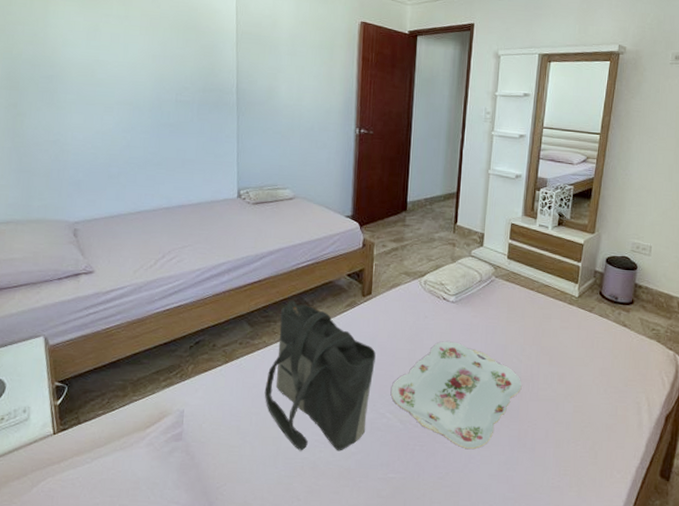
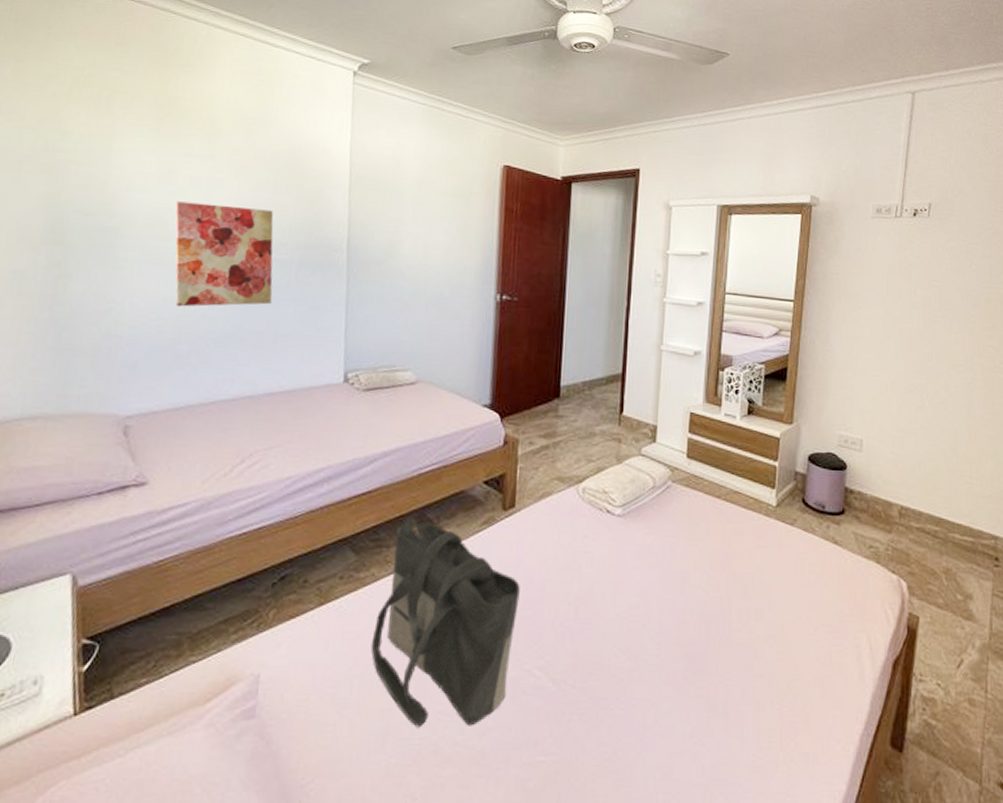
wall art: none [101,54,180,139] -> present [175,201,274,307]
serving tray: present [391,341,522,449] -> none [540,568,710,716]

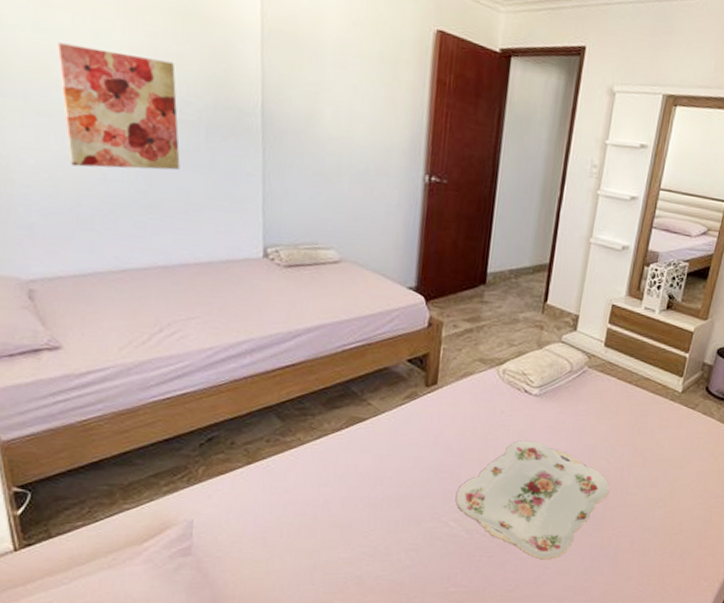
tote bag: present [371,517,520,728] -> none [298,389,440,565]
serving tray: none [540,568,710,716] -> present [456,440,610,559]

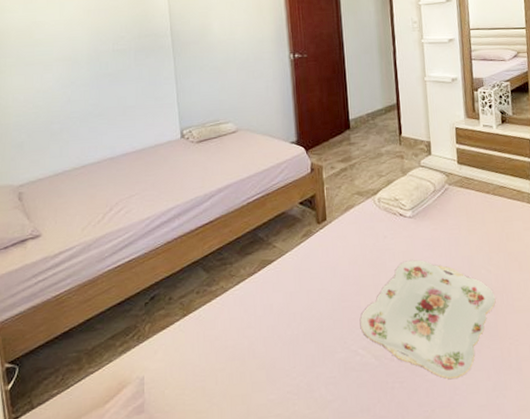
wall art: present [58,42,180,170] -> none [38,12,119,96]

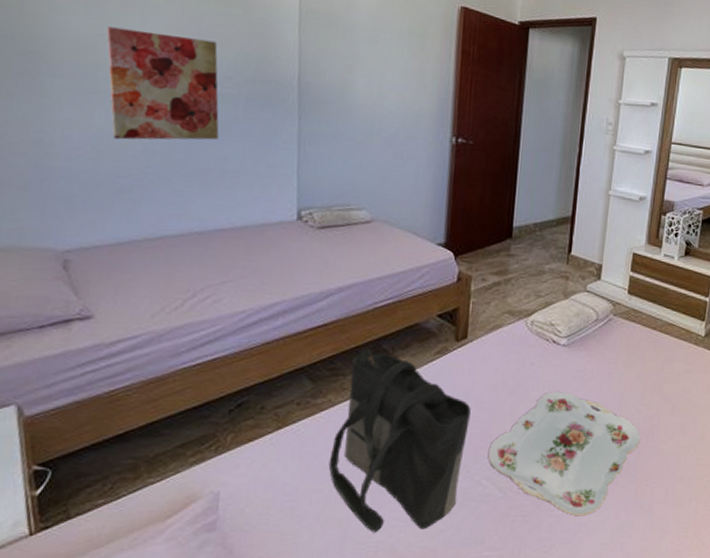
wall art: none [38,12,119,96] -> present [107,26,219,140]
tote bag: none [227,238,340,407] -> present [328,348,471,533]

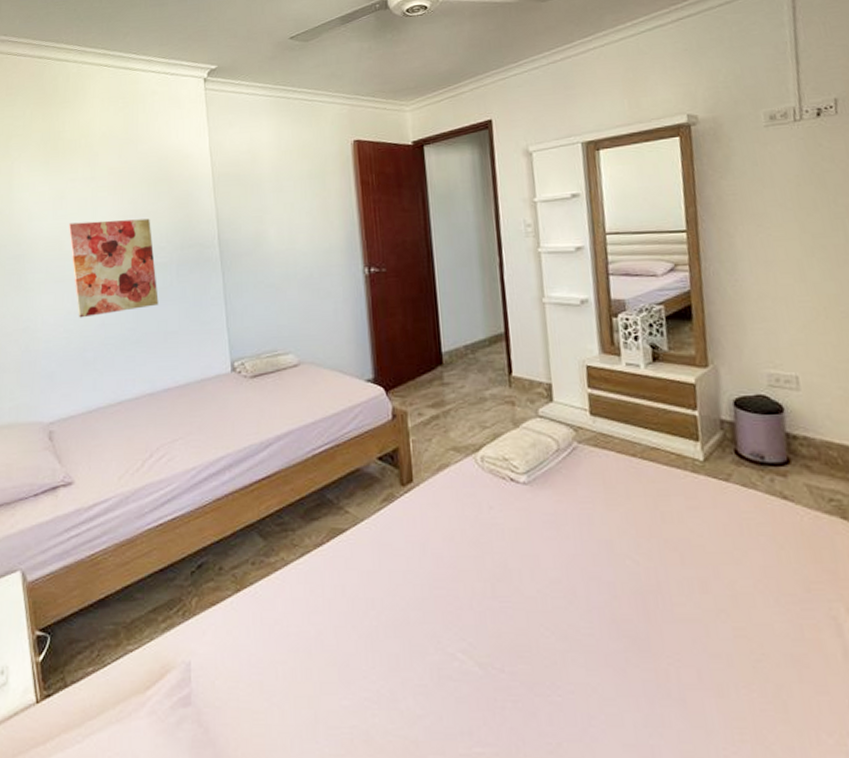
tote bag: present [328,348,471,533] -> none [289,499,432,716]
serving tray: present [489,392,641,515] -> none [459,540,647,703]

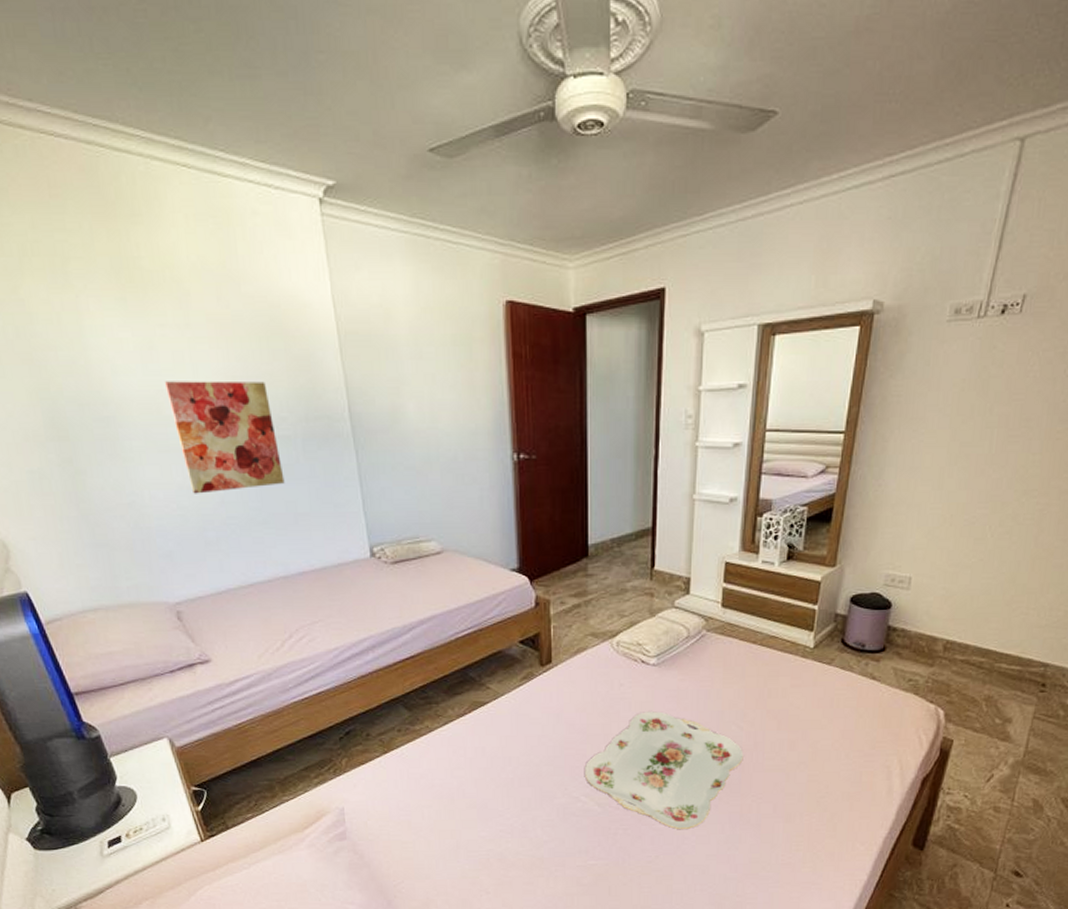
serving tray: none [459,540,647,703] -> present [585,711,744,829]

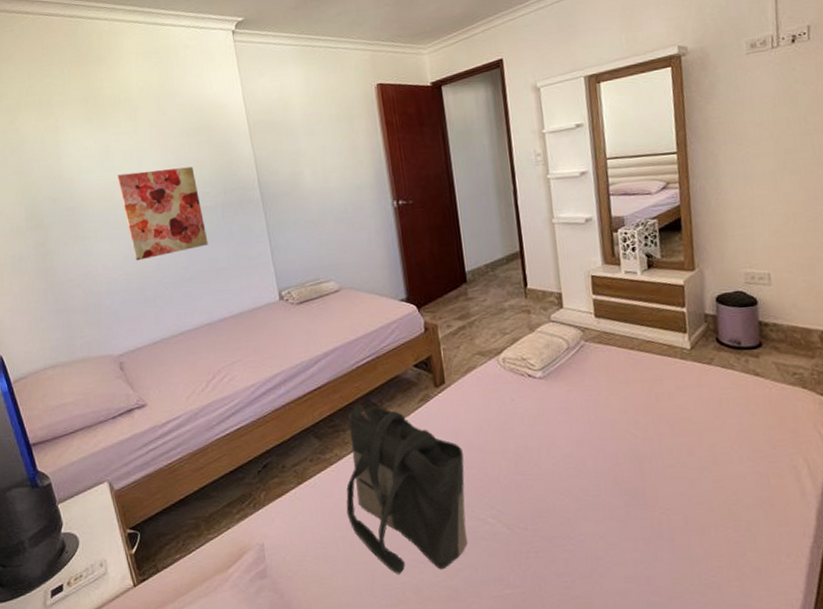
tote bag: none [434,677,563,843] -> present [346,404,468,575]
serving tray: present [585,711,744,829] -> none [488,424,644,549]

